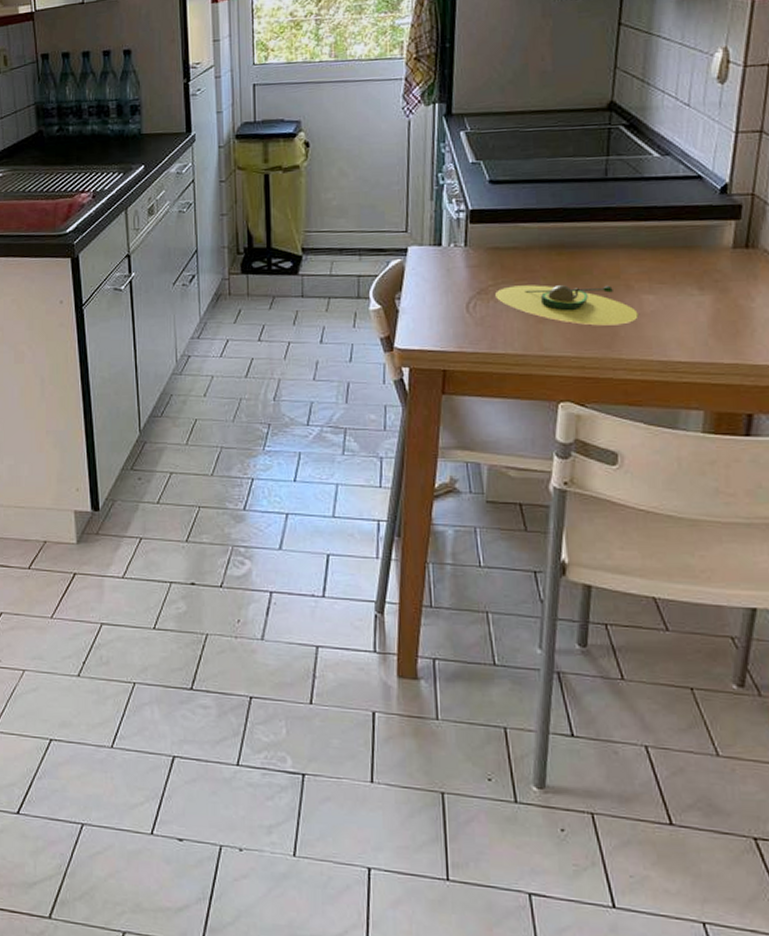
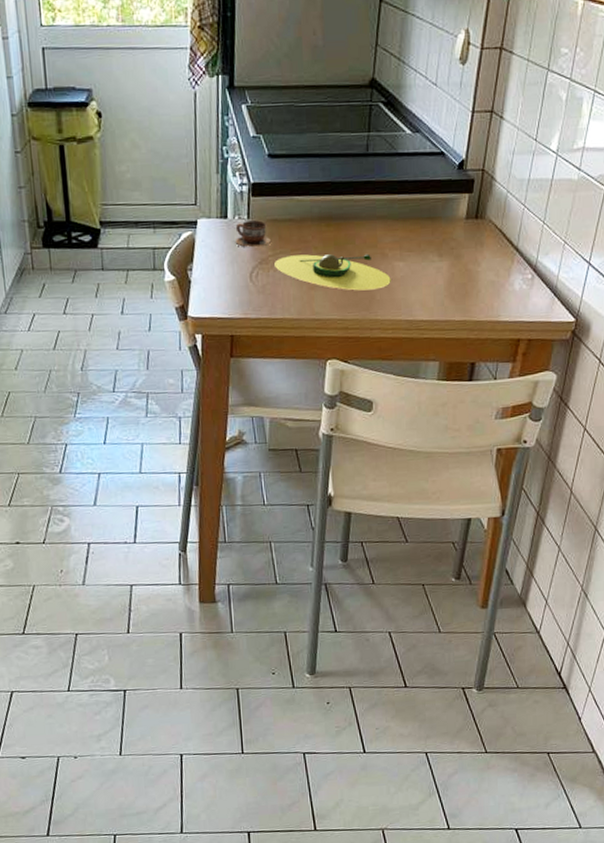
cup: none [449,248,491,277] -> present [235,220,271,248]

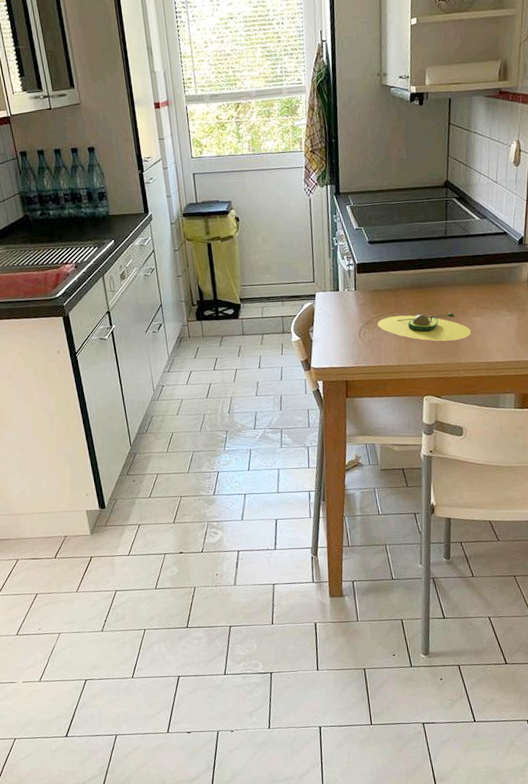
cup: present [235,220,271,248] -> none [345,291,374,312]

